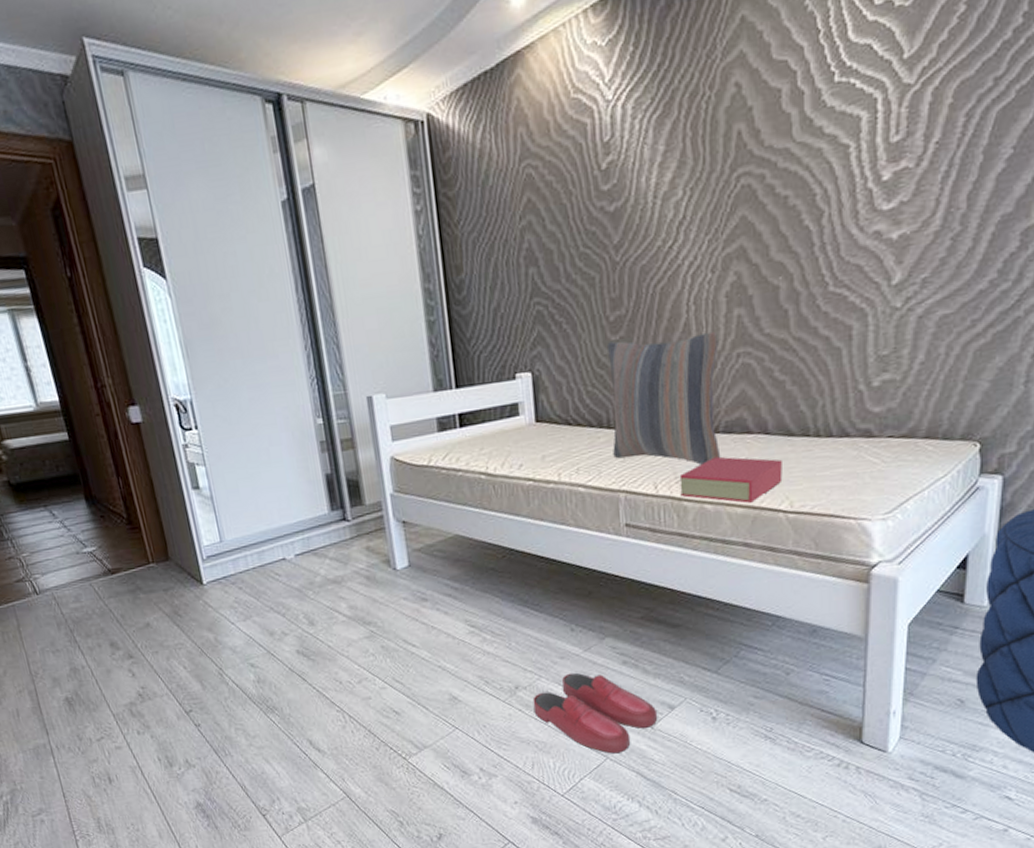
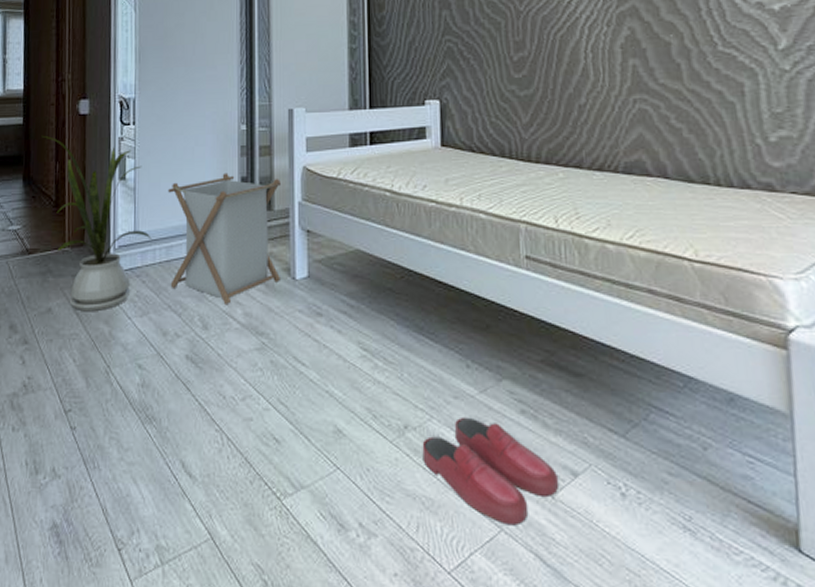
house plant: none [94,450,242,623] -> present [41,135,153,312]
laundry basket: none [248,471,381,600] -> present [168,173,281,304]
pillow: present [607,331,721,465] -> none [511,77,622,203]
book: present [679,456,783,504] -> none [580,196,685,247]

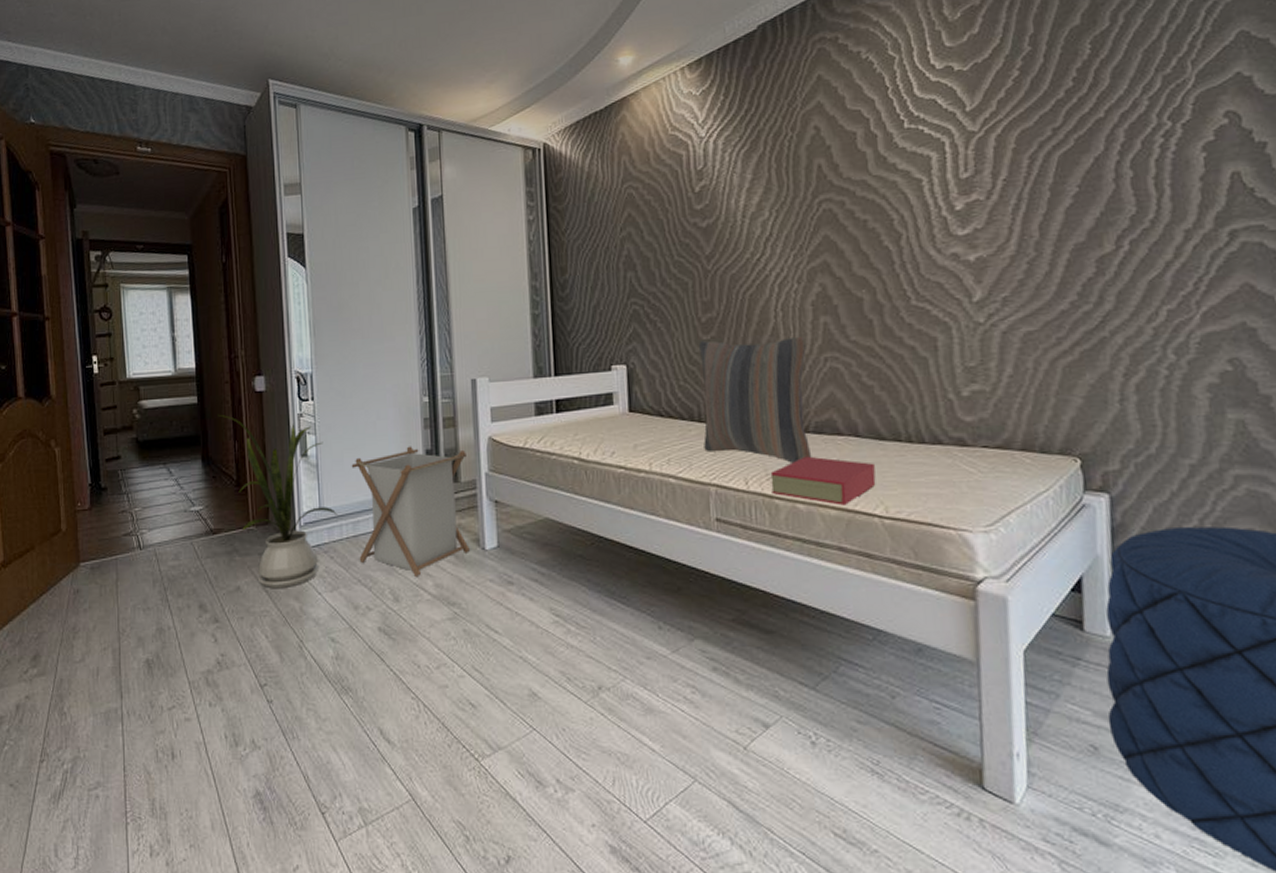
slippers: present [422,416,560,526] -> none [616,676,751,776]
pillow: none [511,77,622,203] -> present [699,336,812,463]
book: none [580,196,685,247] -> present [770,456,876,505]

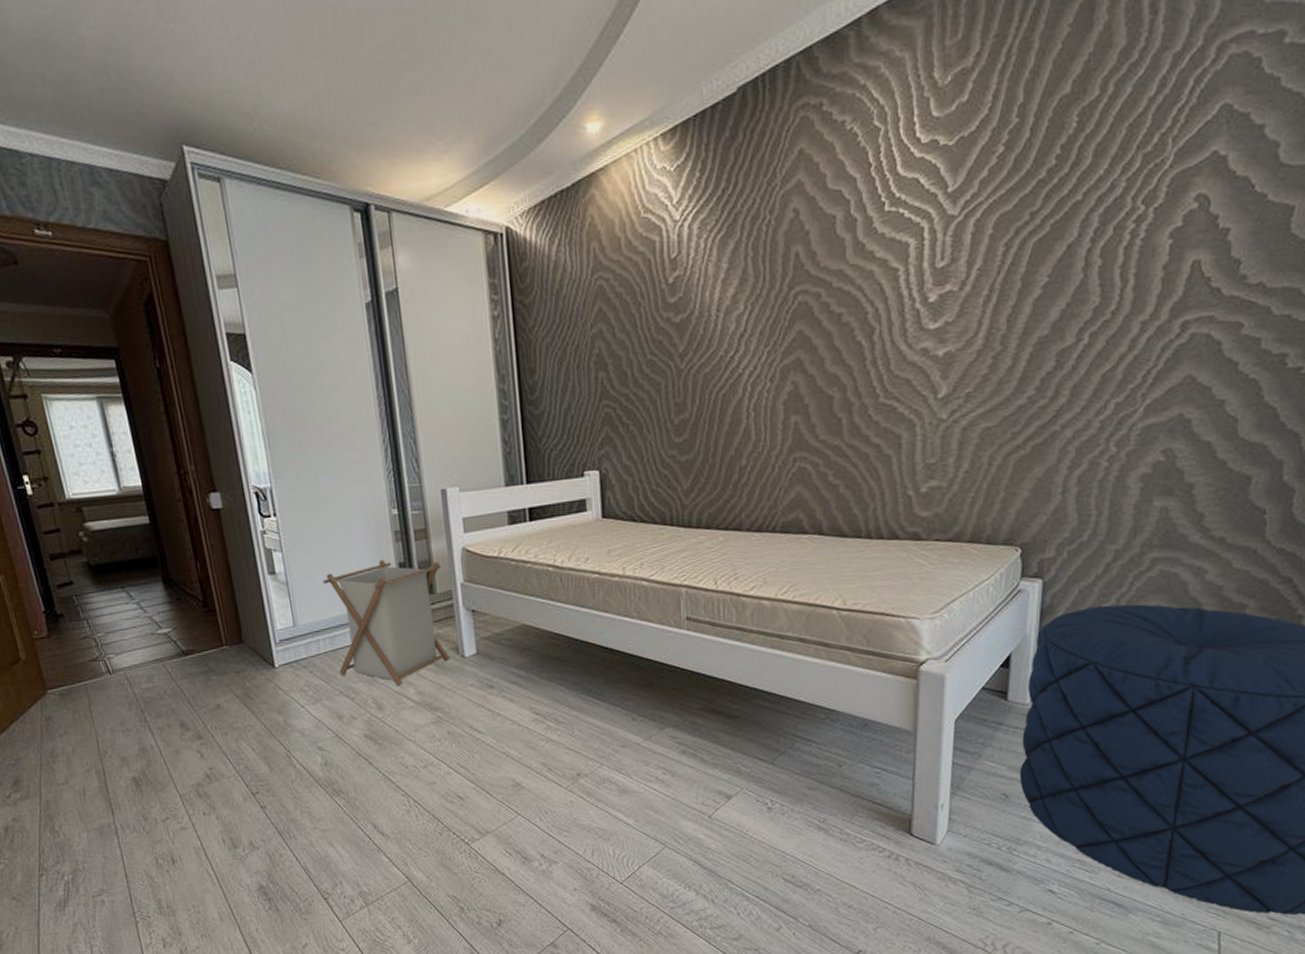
house plant: present [217,414,339,589] -> none [173,534,315,705]
pillow: present [699,336,812,463] -> none [672,436,778,563]
book: present [770,456,876,505] -> none [738,555,836,600]

